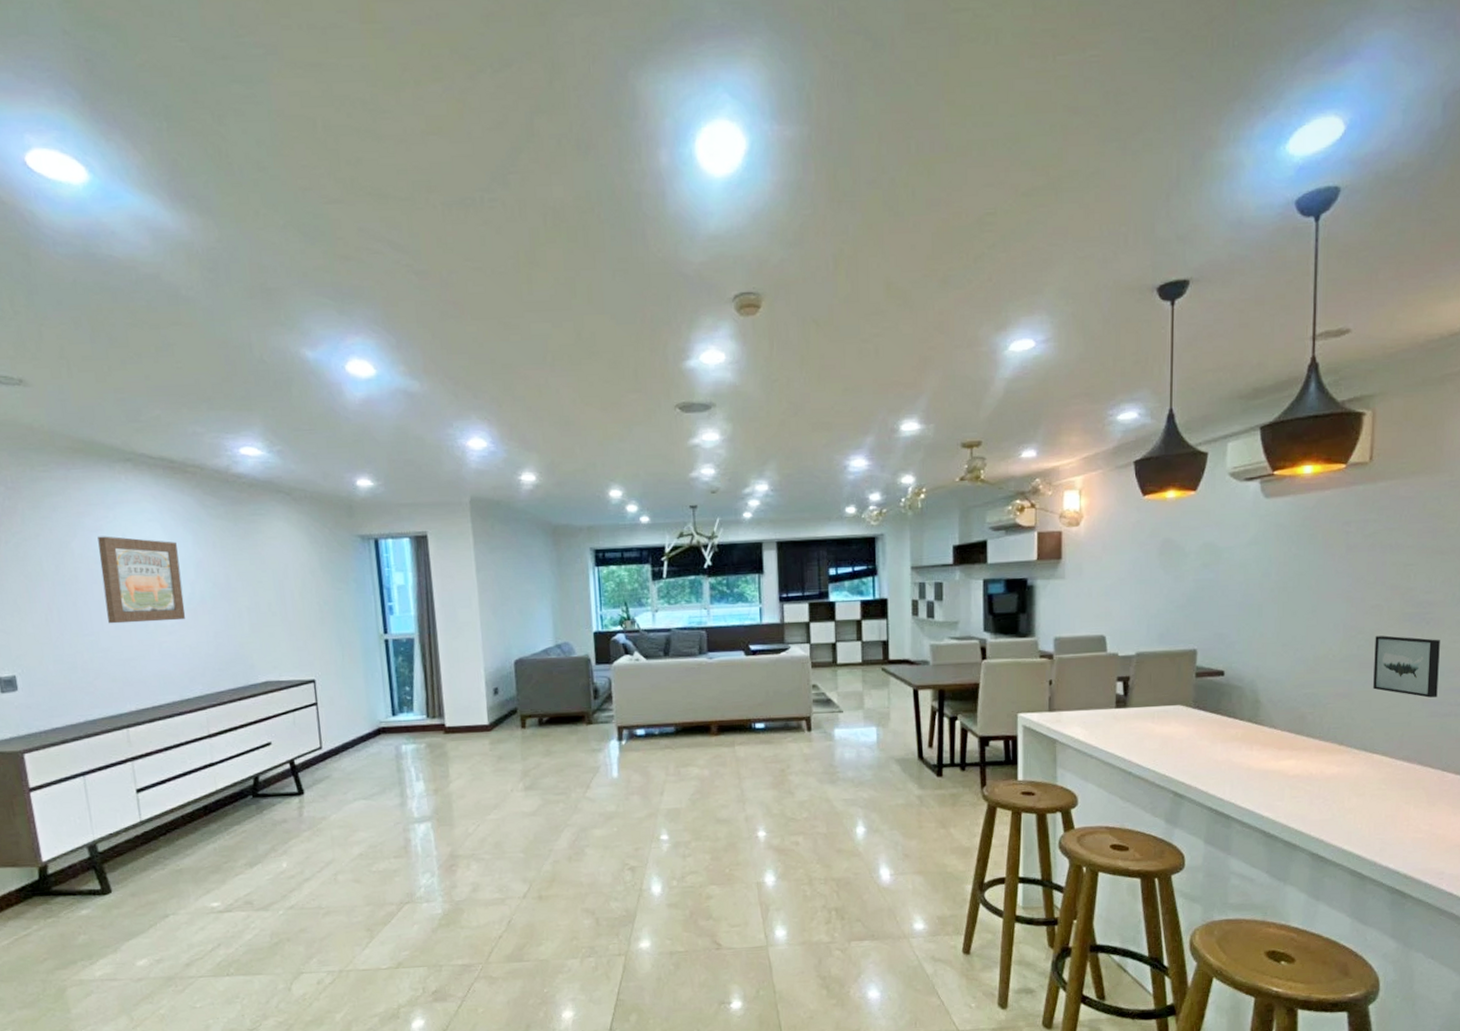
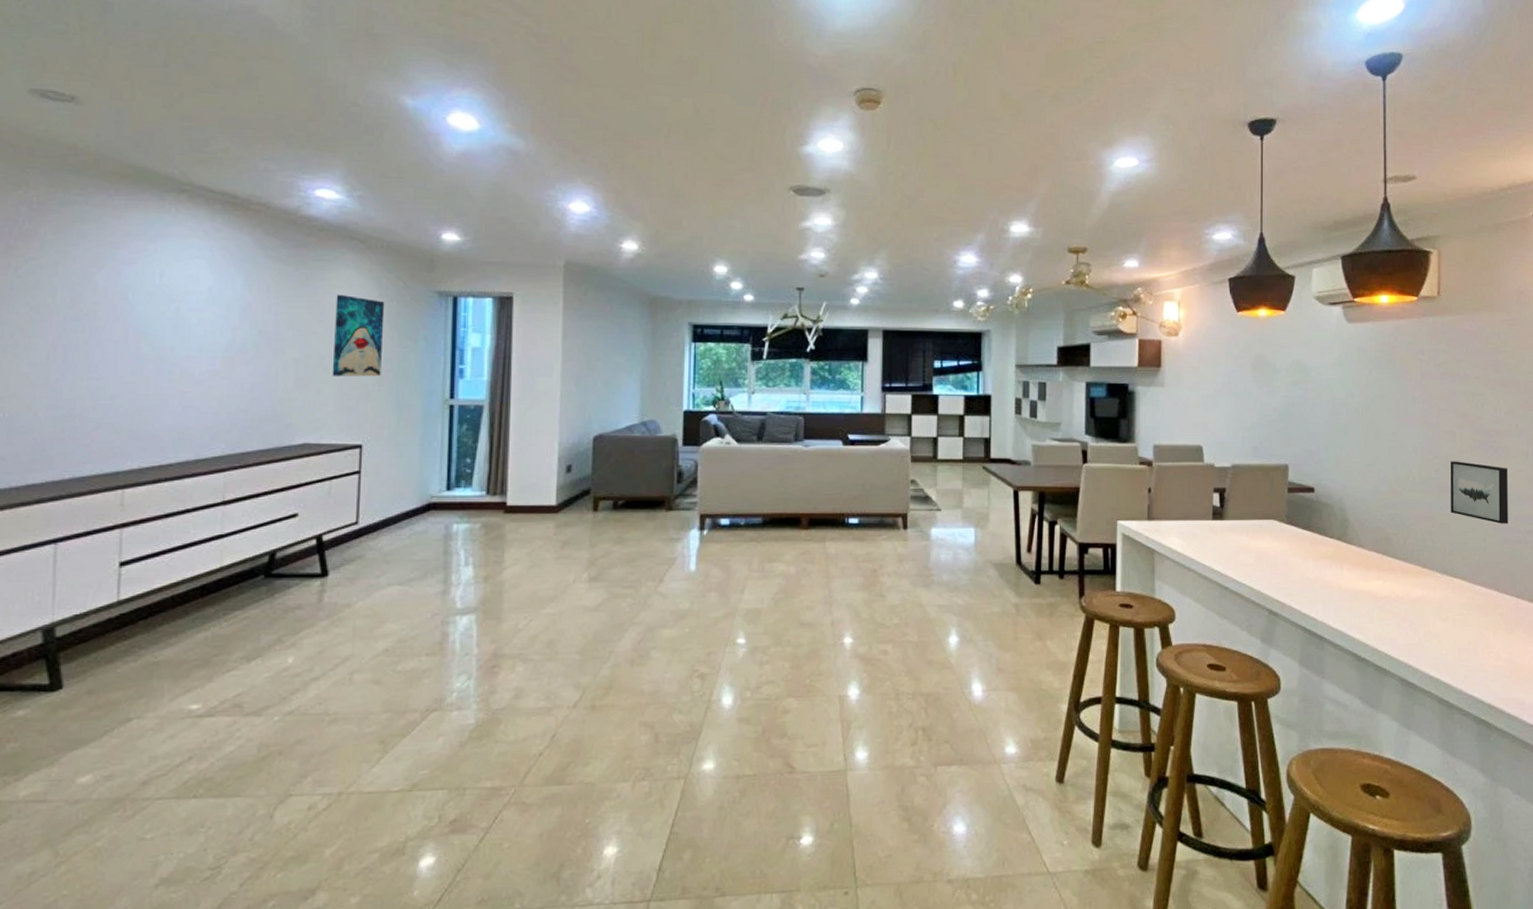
wall art: present [97,536,186,624] -> none [124,270,223,369]
wall art: none [273,545,322,620] -> present [332,295,385,377]

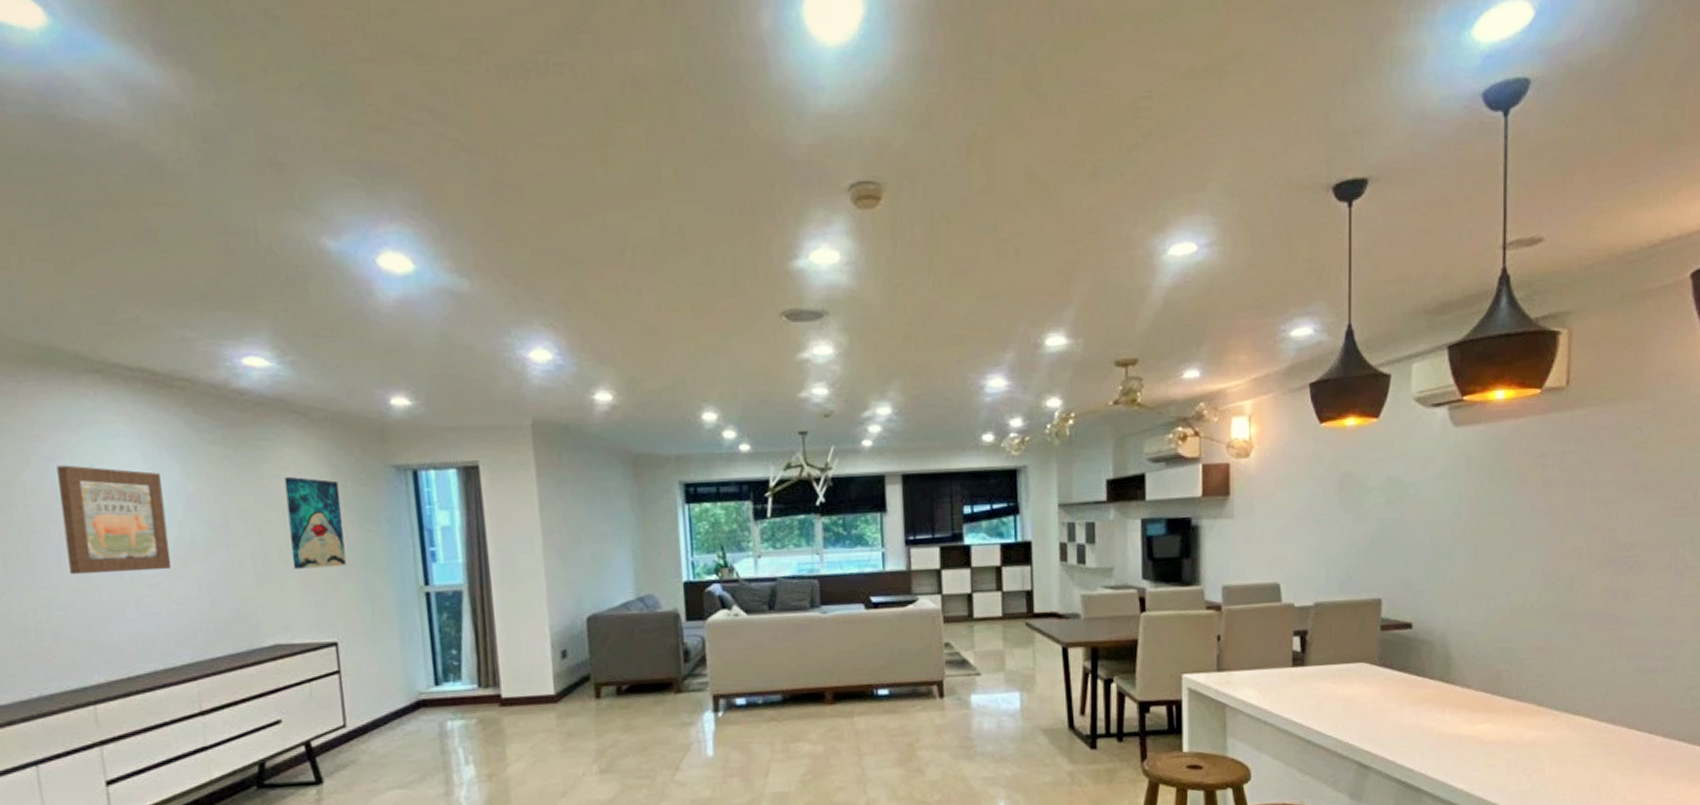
wall art: none [124,270,223,369] -> present [56,465,172,575]
wall art: present [1450,461,1508,524] -> none [1574,582,1645,652]

